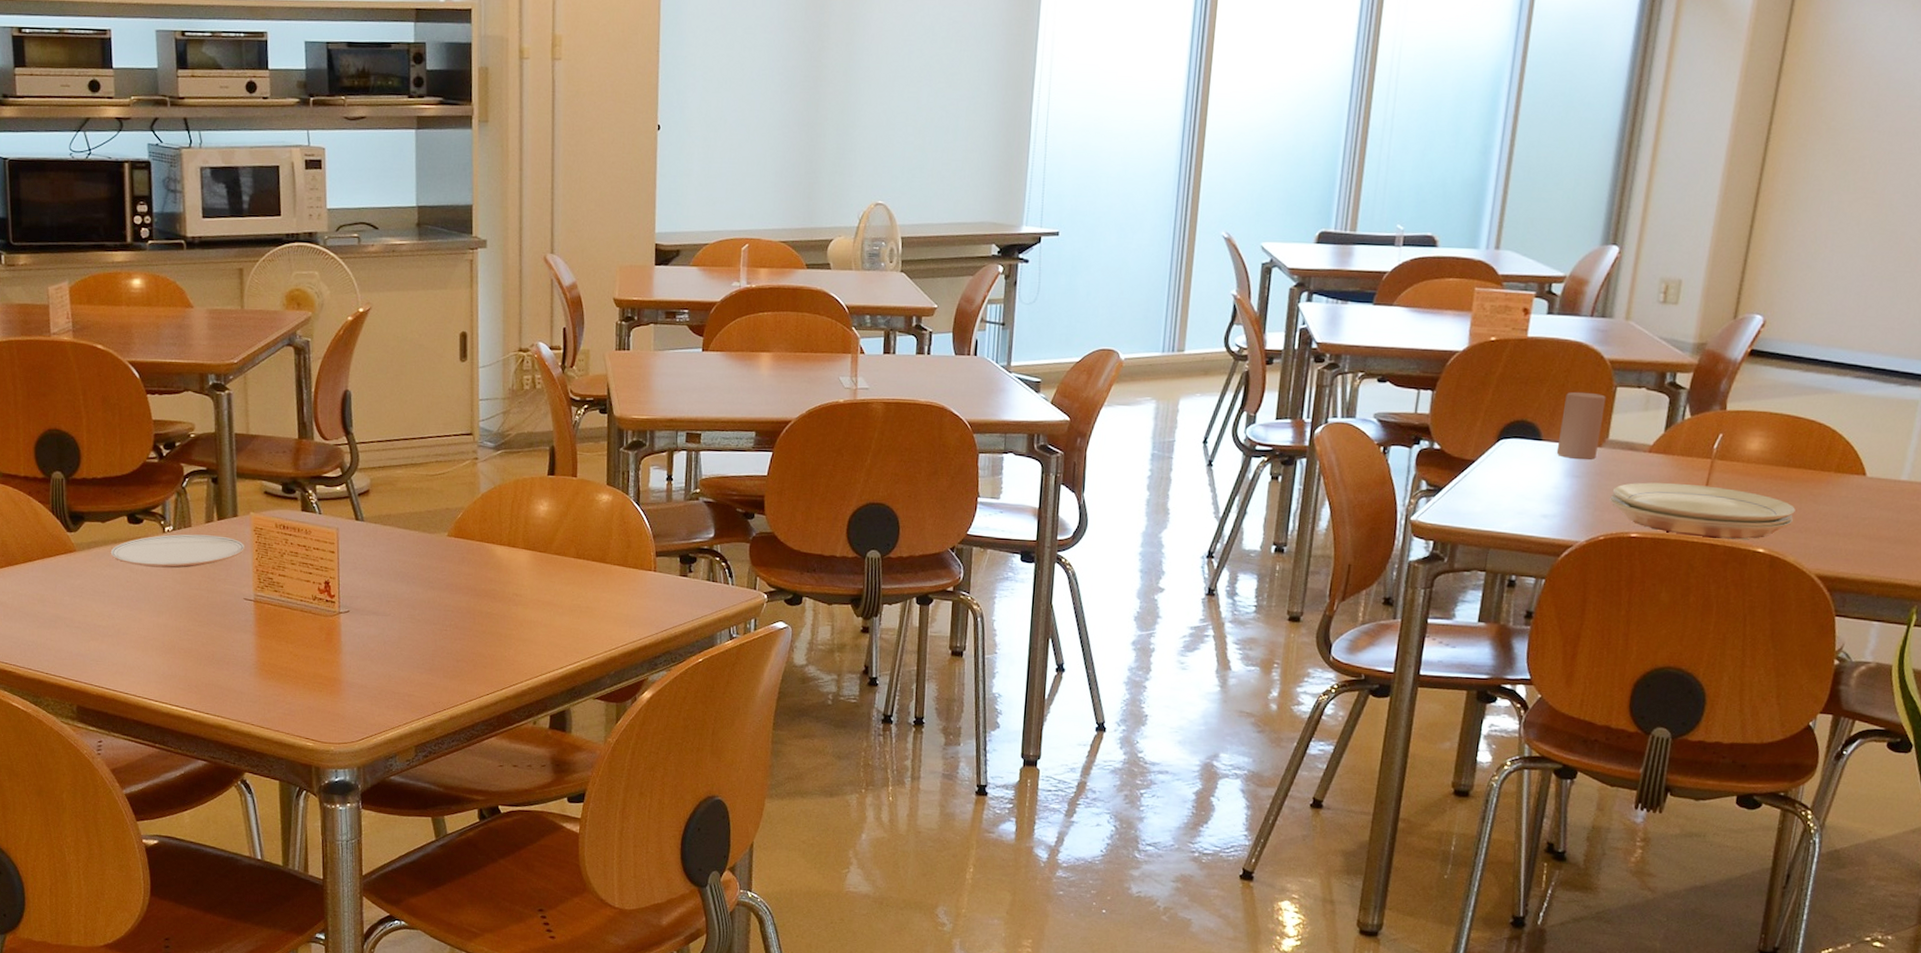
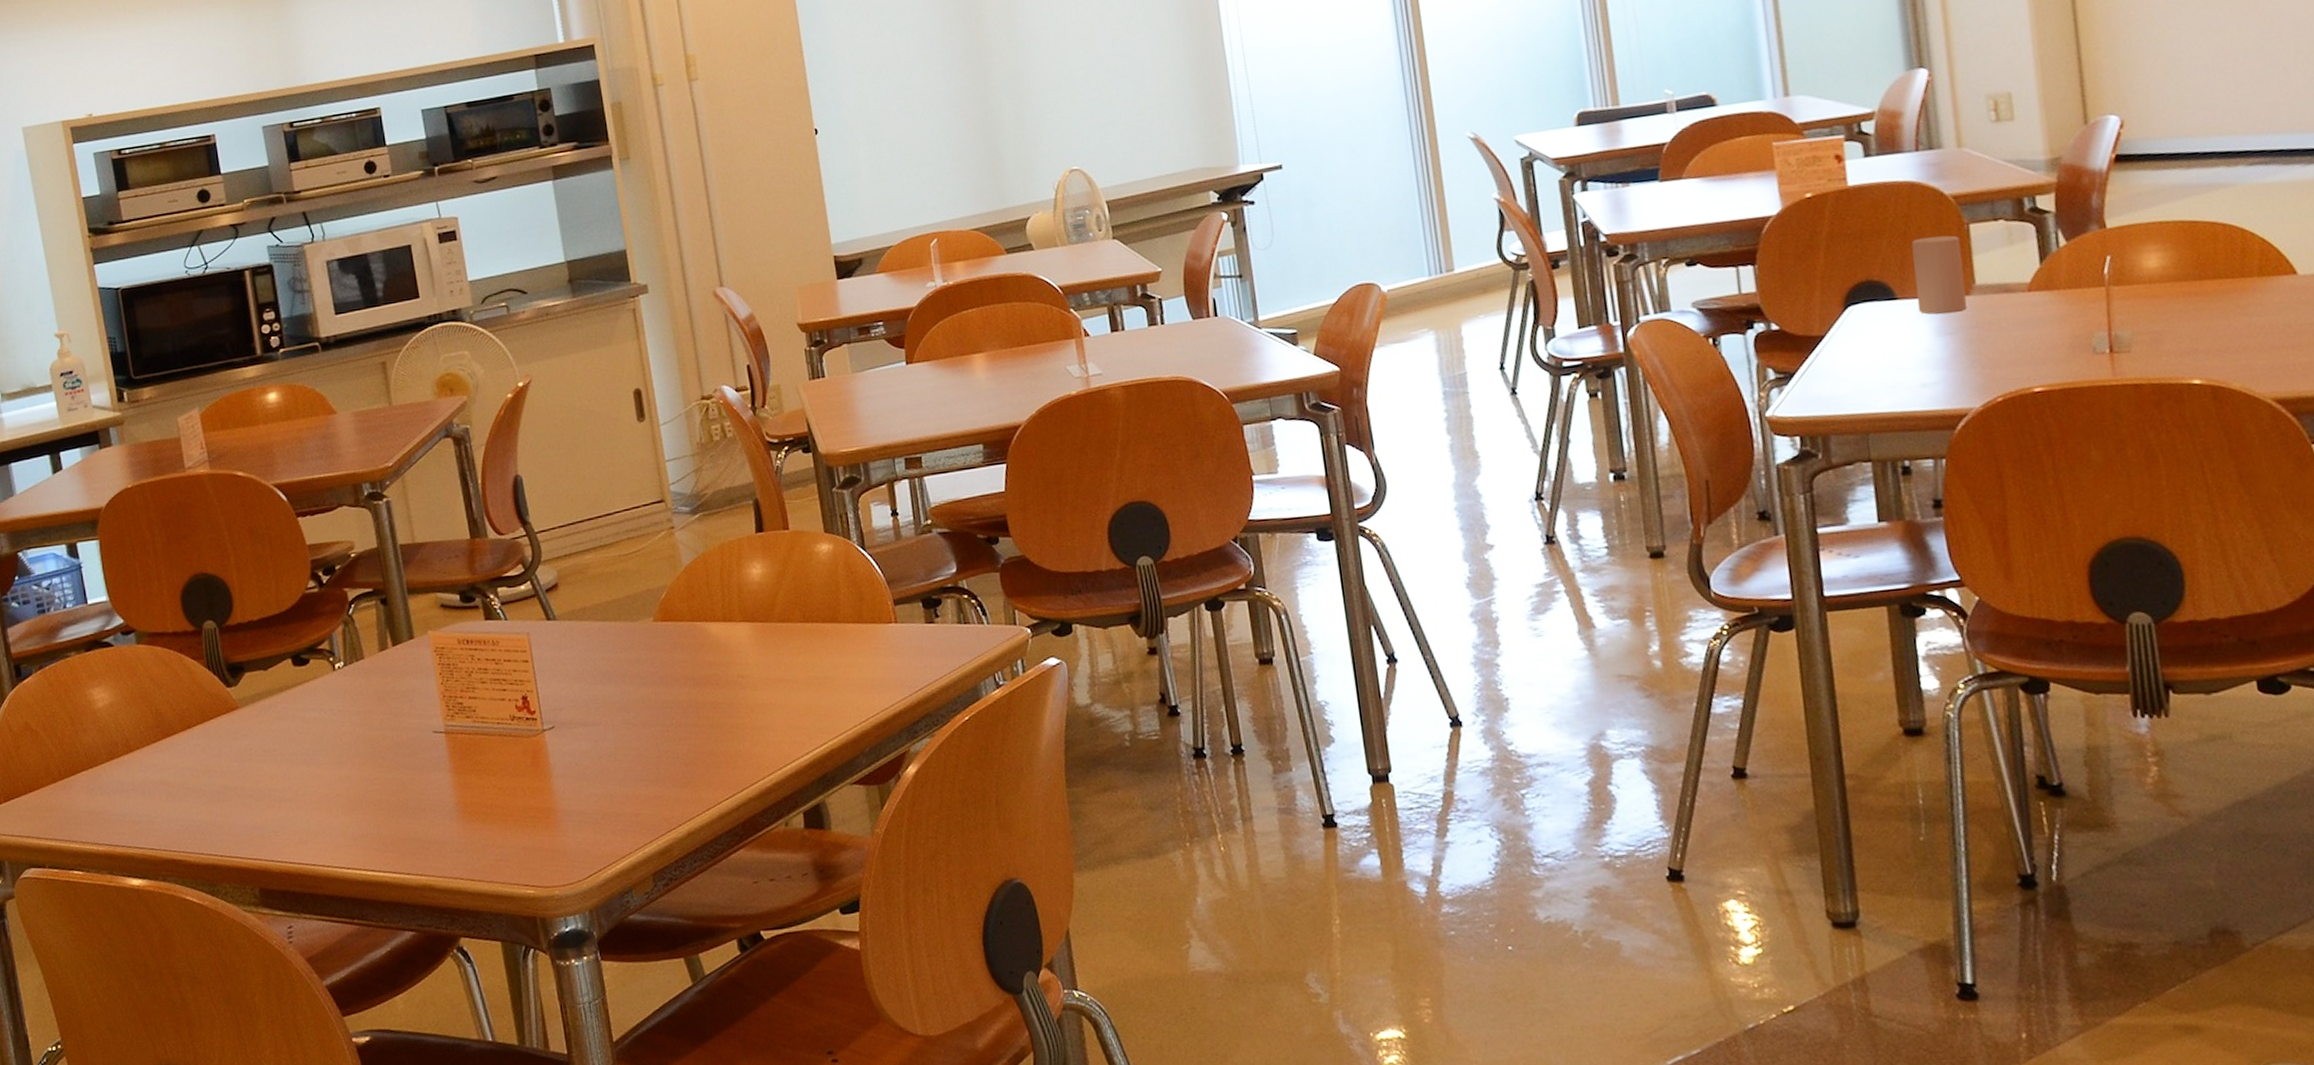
plate: present [110,534,244,568] -> none [277,663,426,714]
plate: present [1610,482,1796,540] -> none [1996,316,2225,380]

